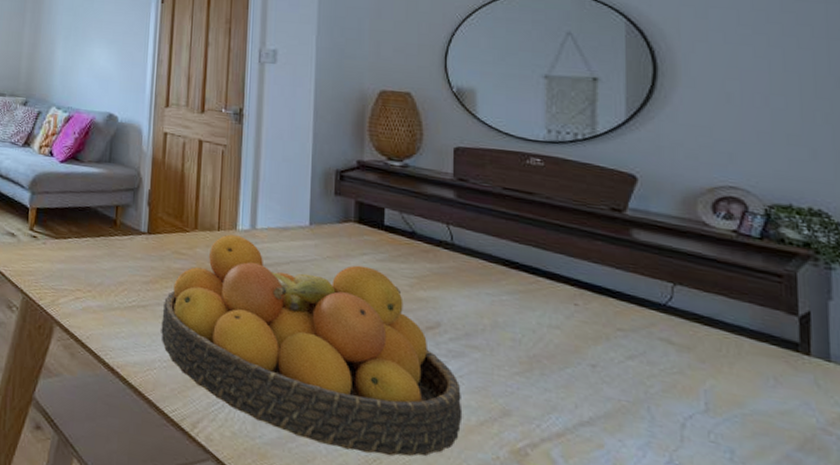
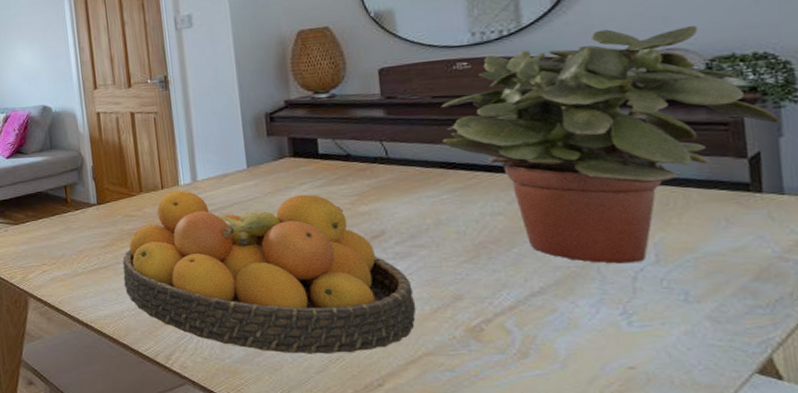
potted plant: none [507,153,831,409] -> present [441,26,781,264]

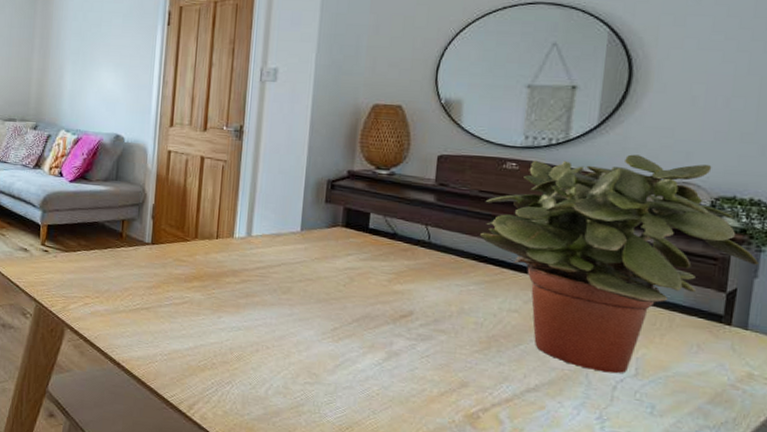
fruit bowl: present [122,190,417,354] -> none [162,242,427,424]

